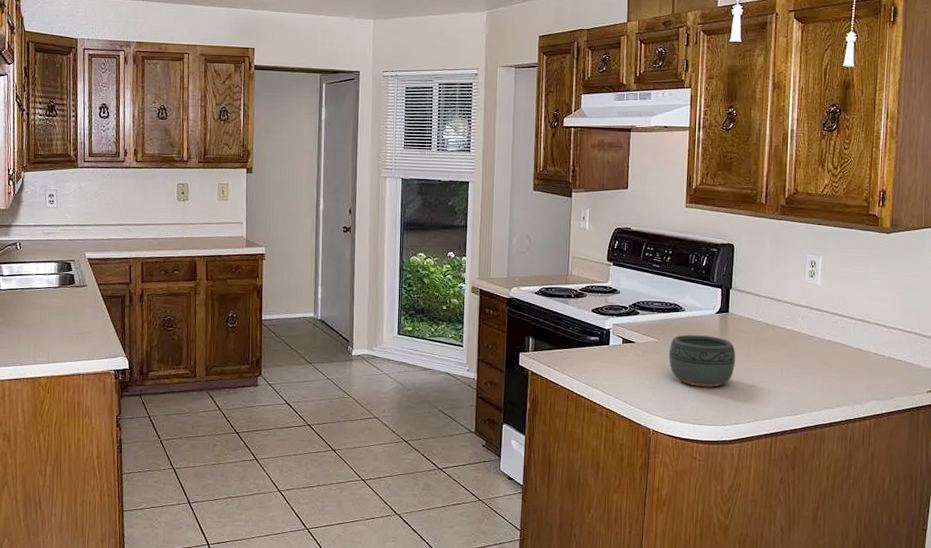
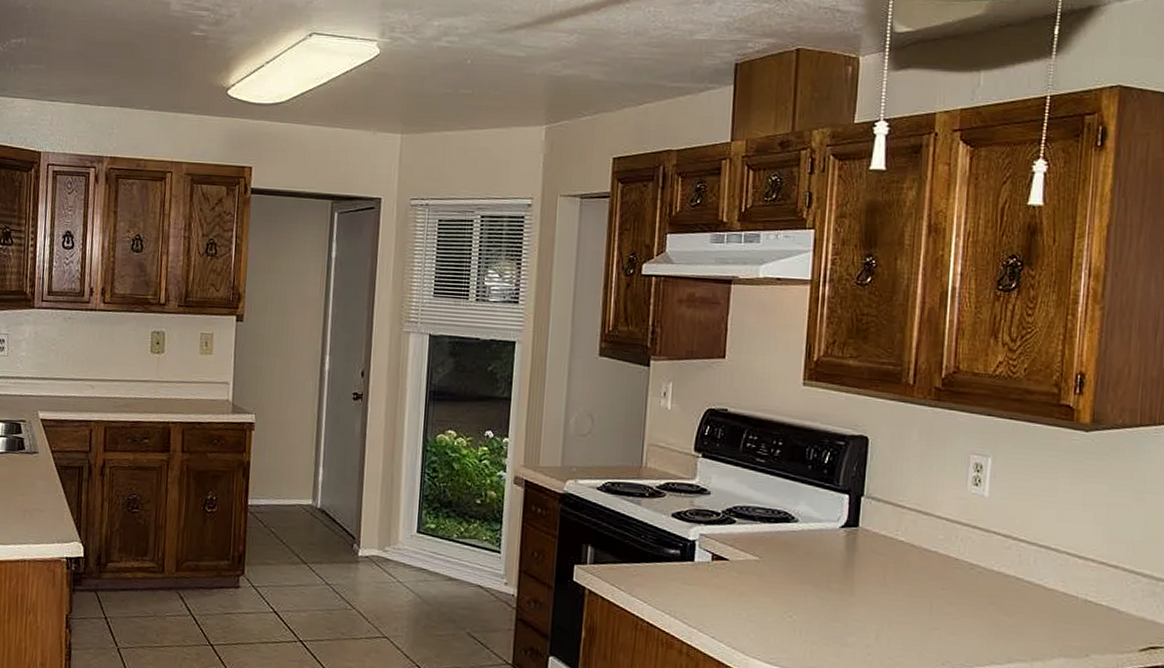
bowl: present [669,335,735,387] -> none [774,553,867,626]

